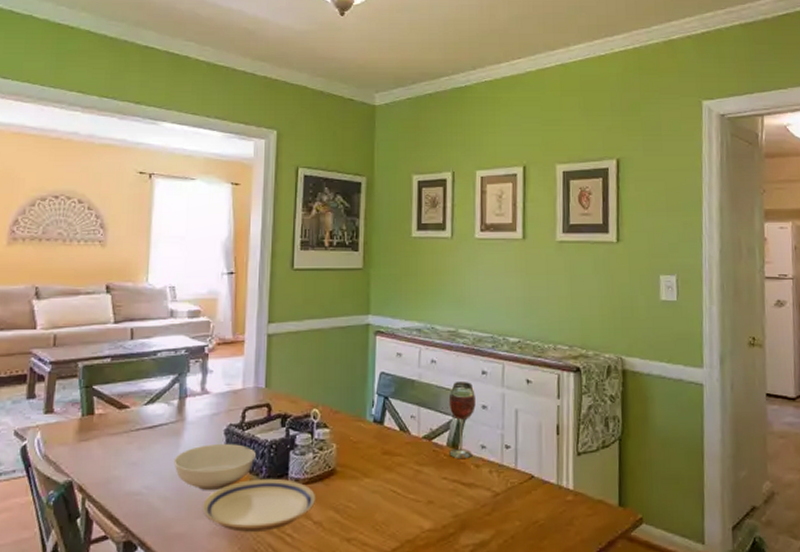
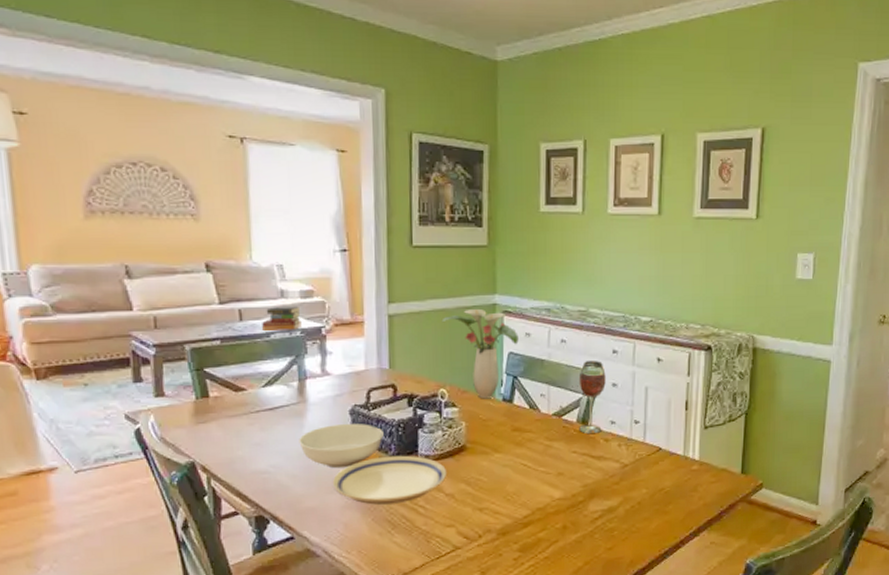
books: none [150,326,187,349] -> present [262,307,302,330]
flower arrangement: none [317,328,390,420] -> present [441,308,519,399]

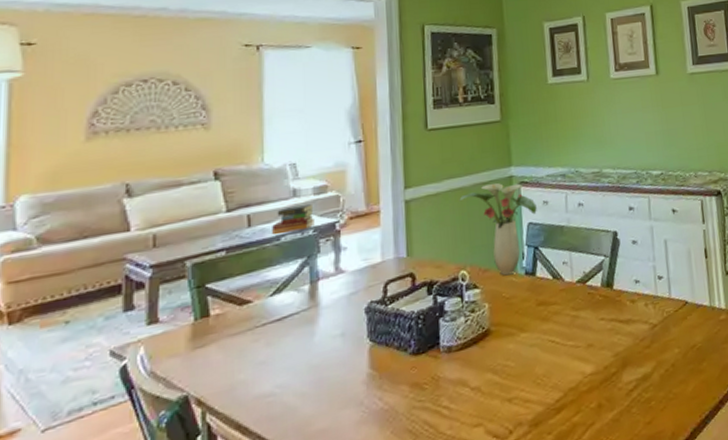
bowl: present [299,424,385,469] -> none [309,321,404,378]
plate: present [333,455,446,505] -> none [347,349,471,415]
wineglass: present [579,361,606,434] -> none [598,219,627,298]

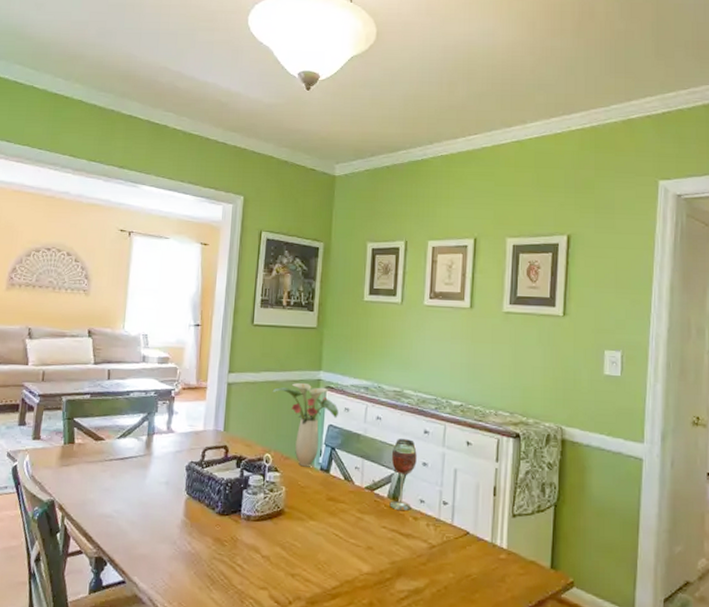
books: present [272,204,315,234] -> none [124,370,156,390]
wineglass: none [598,219,627,298] -> present [389,439,417,511]

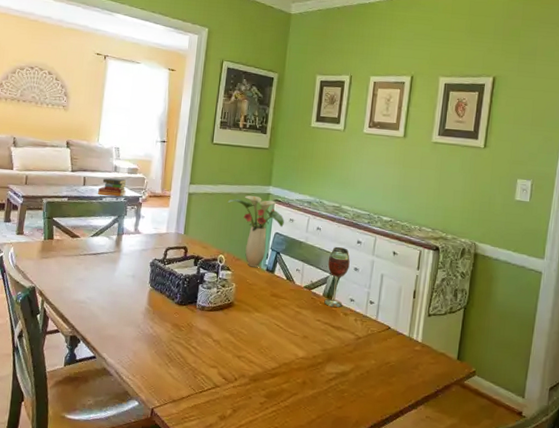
books: none [124,370,156,390] -> present [98,178,126,197]

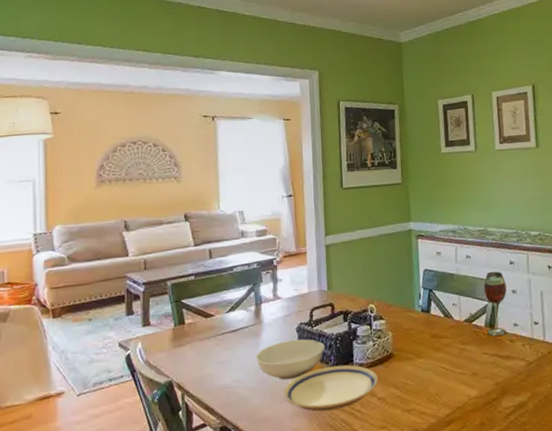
books: present [98,178,126,197] -> none [227,244,258,265]
bowl: none [110,272,174,308] -> present [256,339,326,380]
plate: none [130,302,216,342] -> present [284,365,378,412]
flower arrangement: present [227,195,284,268] -> none [368,234,431,311]

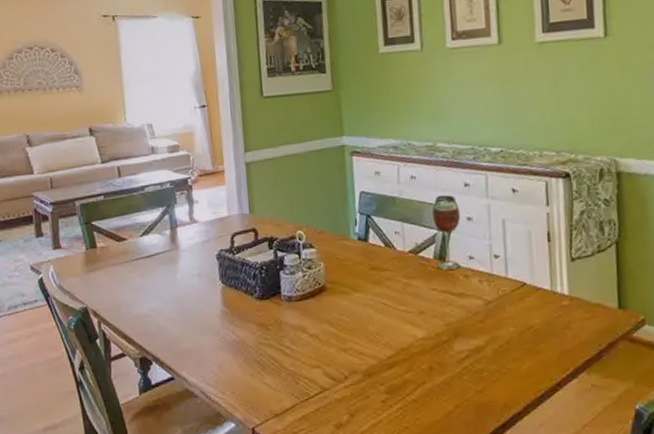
bowl: present [256,339,326,380] -> none [173,267,249,311]
plate: present [284,365,378,412] -> none [205,297,309,346]

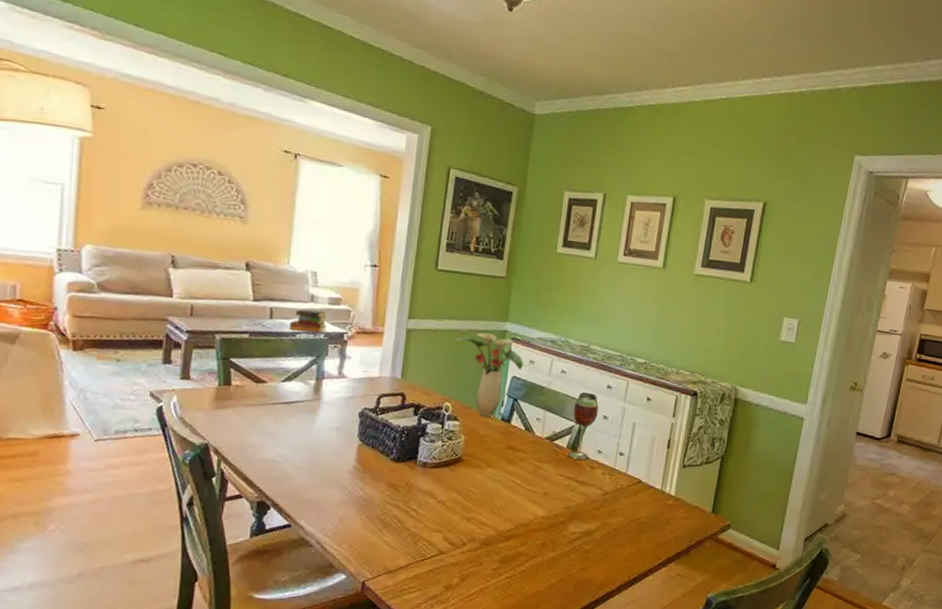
books: none [137,161,171,185] -> present [289,309,326,333]
flower arrangement: none [294,151,369,239] -> present [455,332,523,417]

